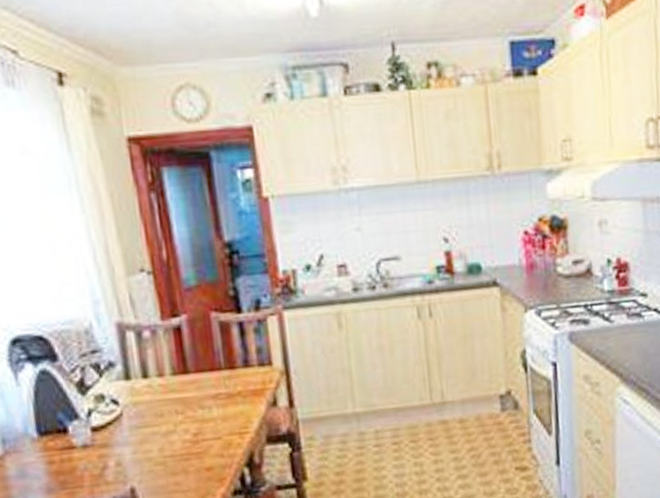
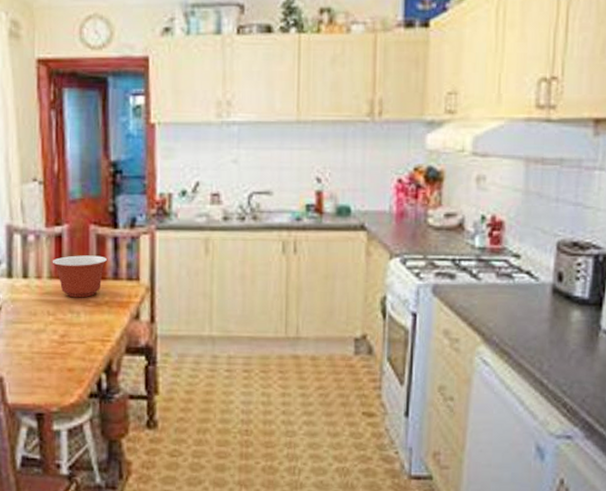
mixing bowl: none [173,344,235,393] -> present [52,255,108,298]

